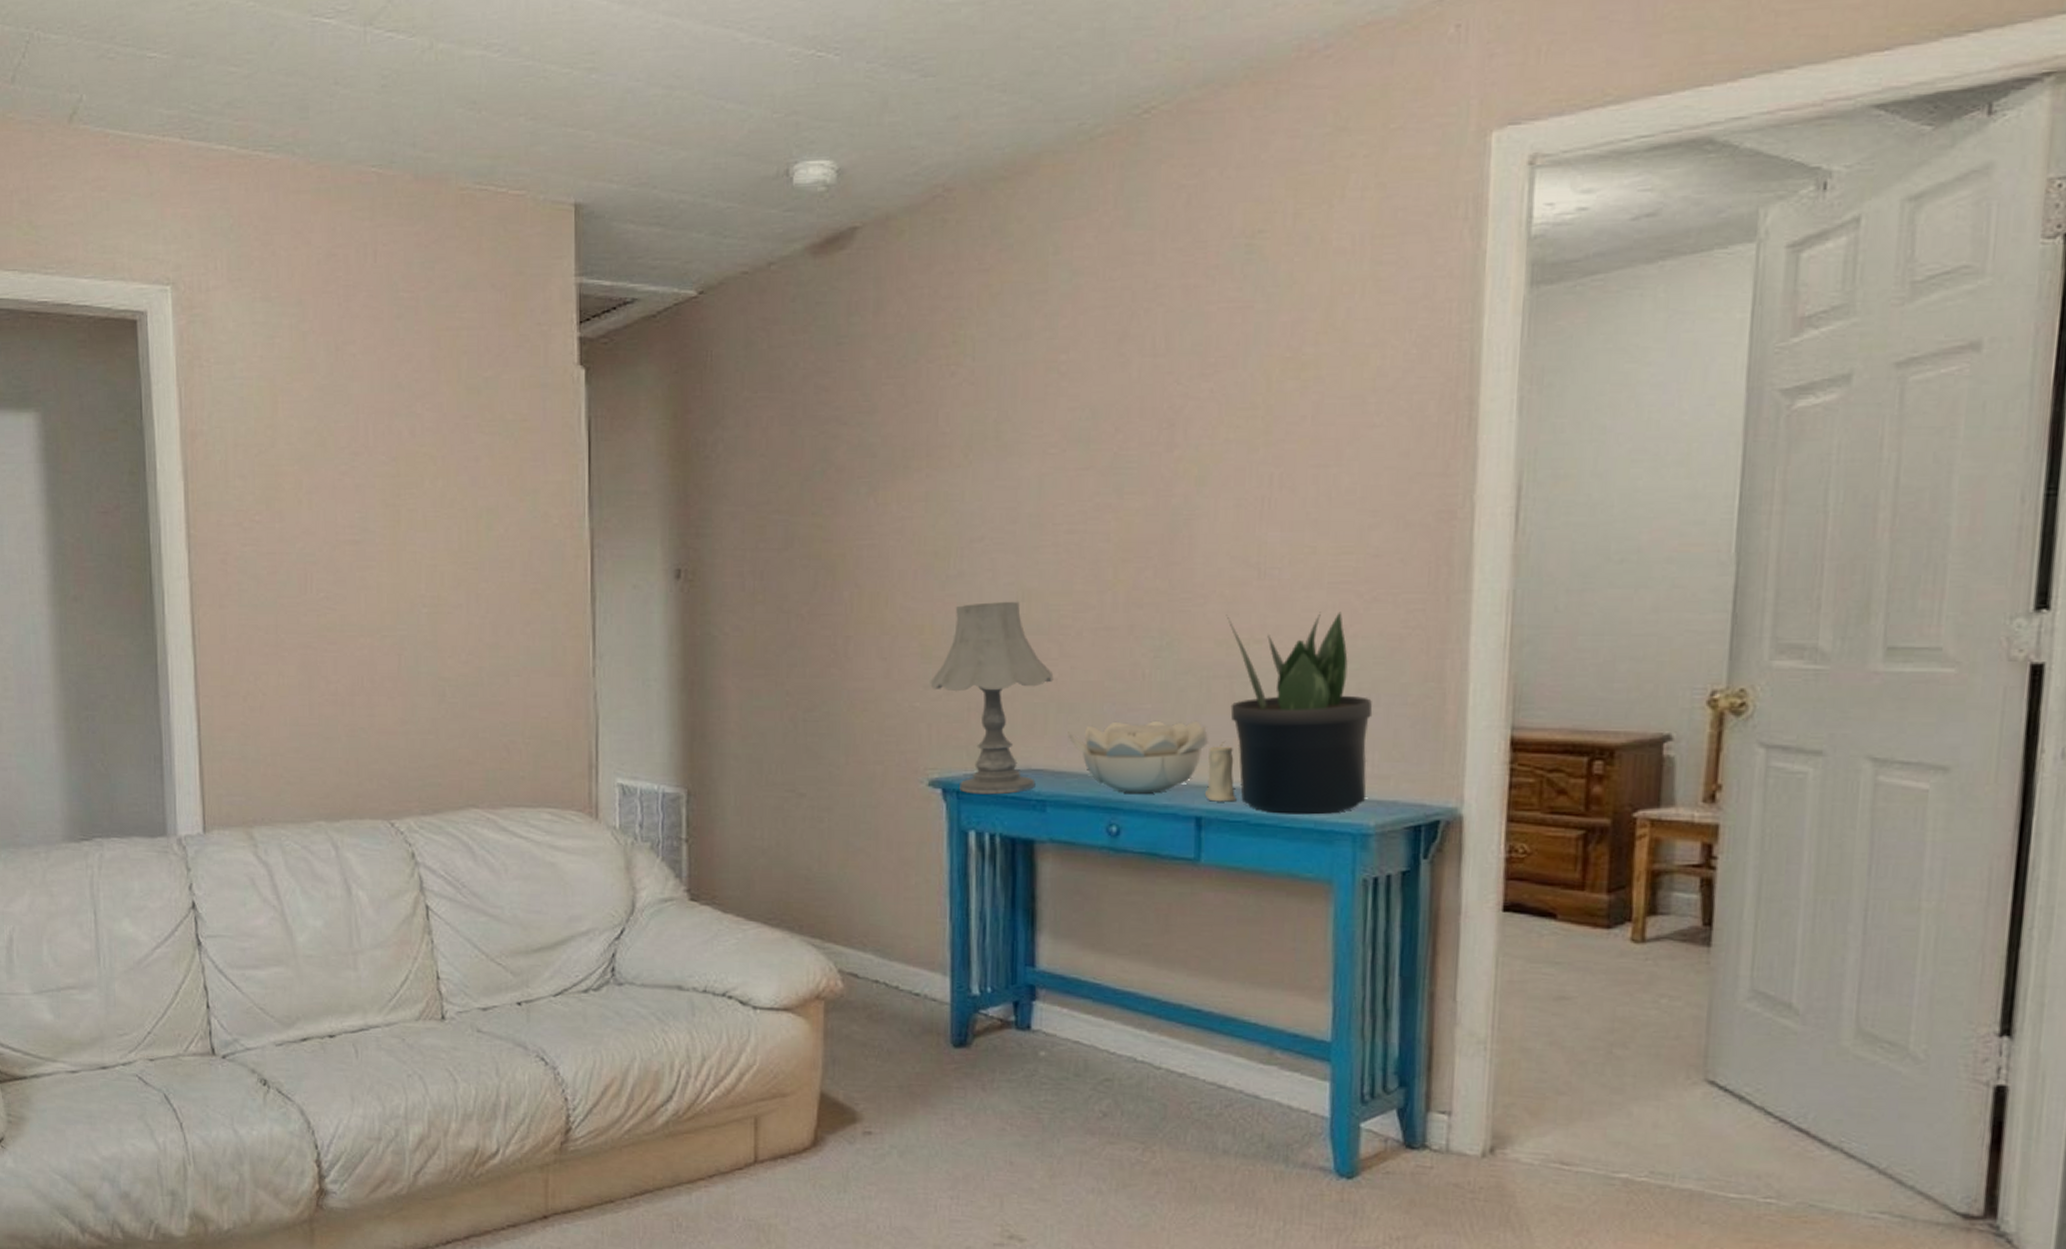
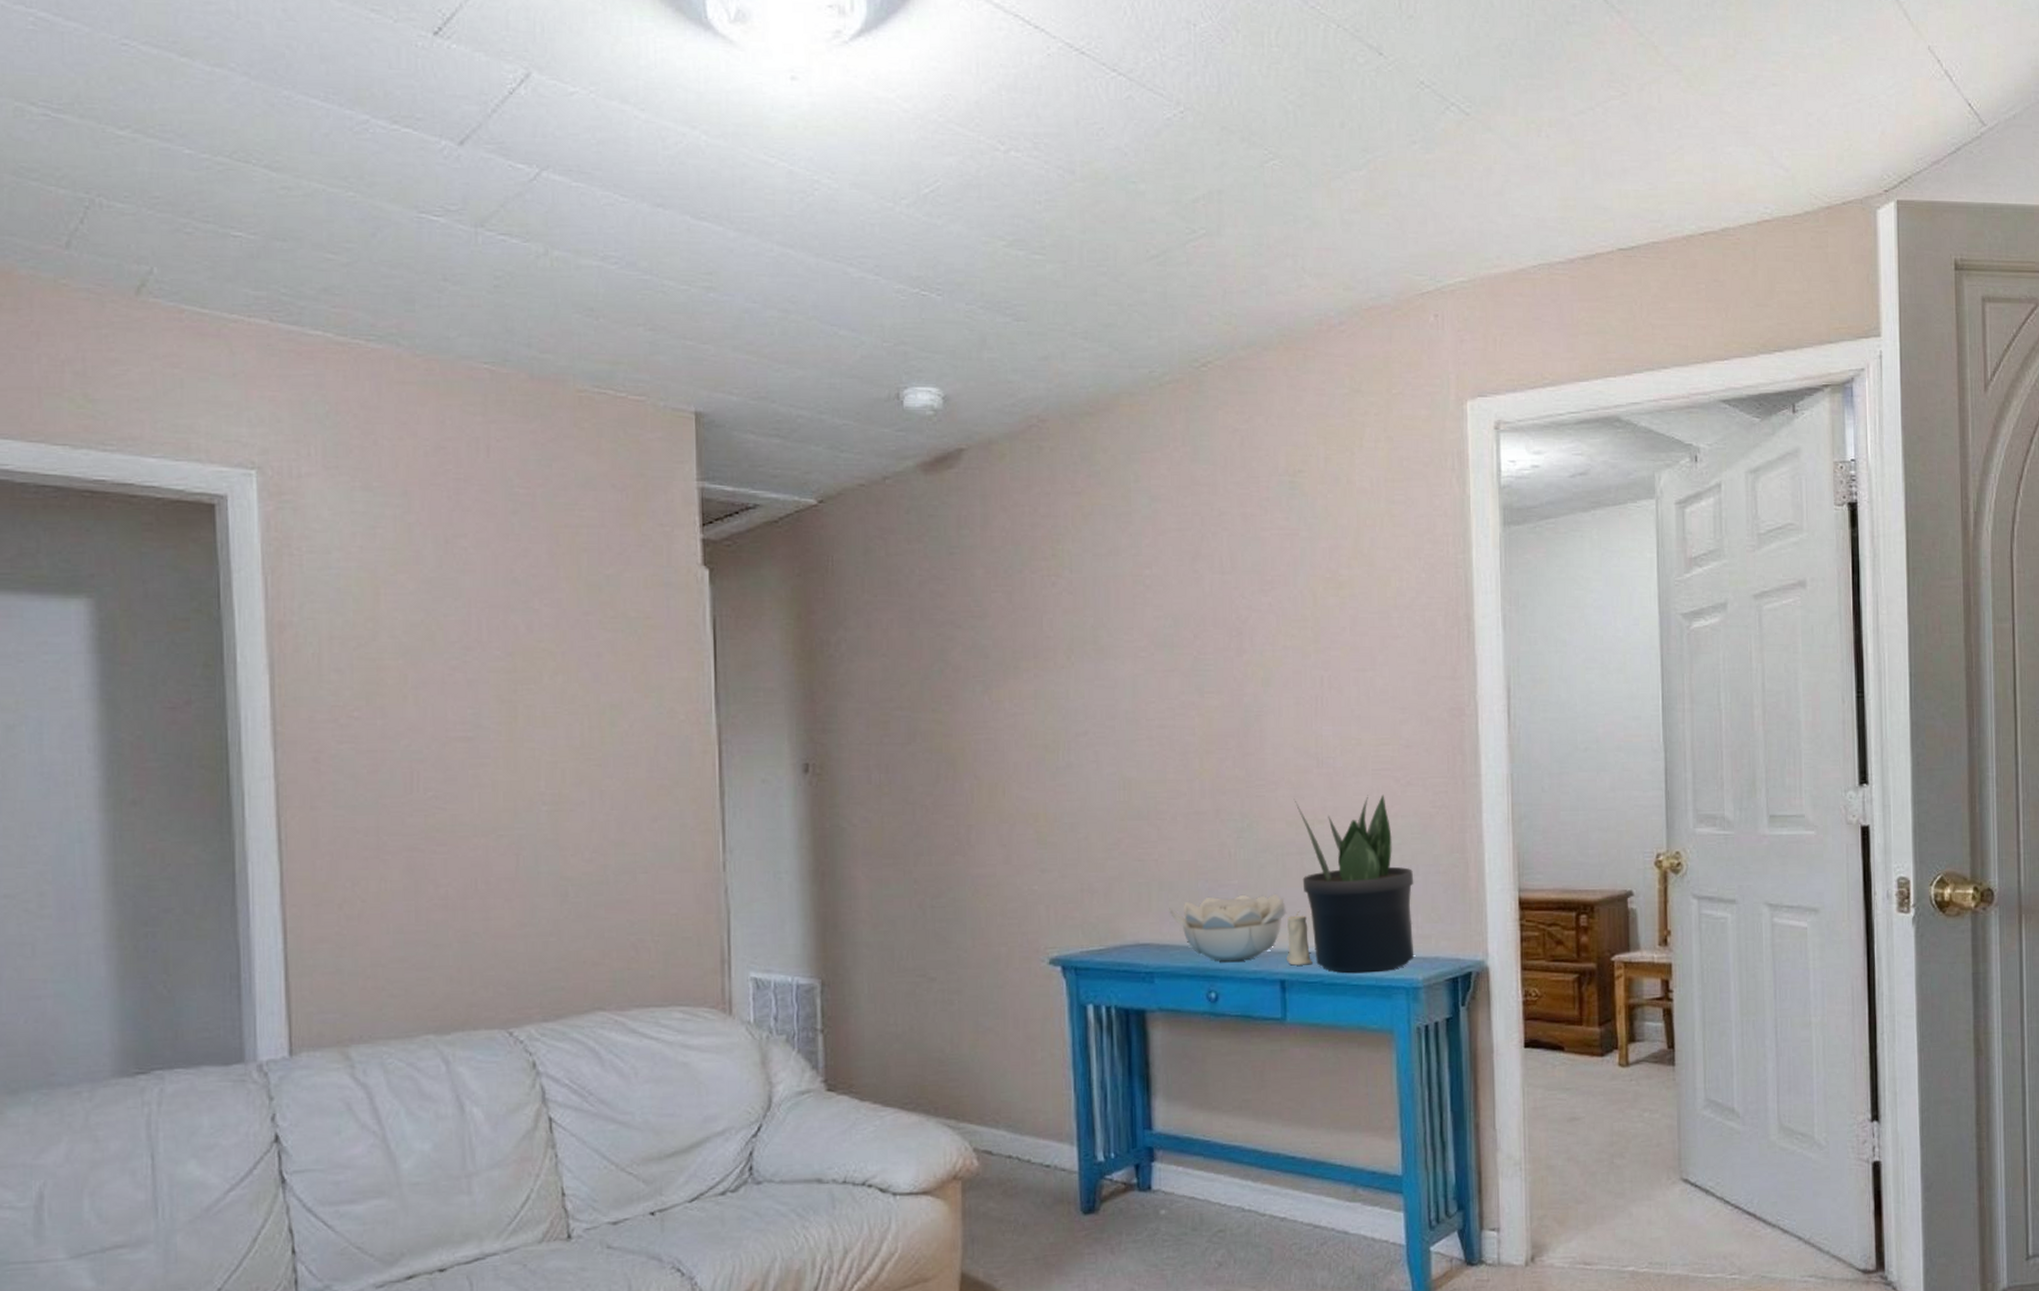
table lamp: present [930,601,1054,795] -> none [1046,789,1154,970]

